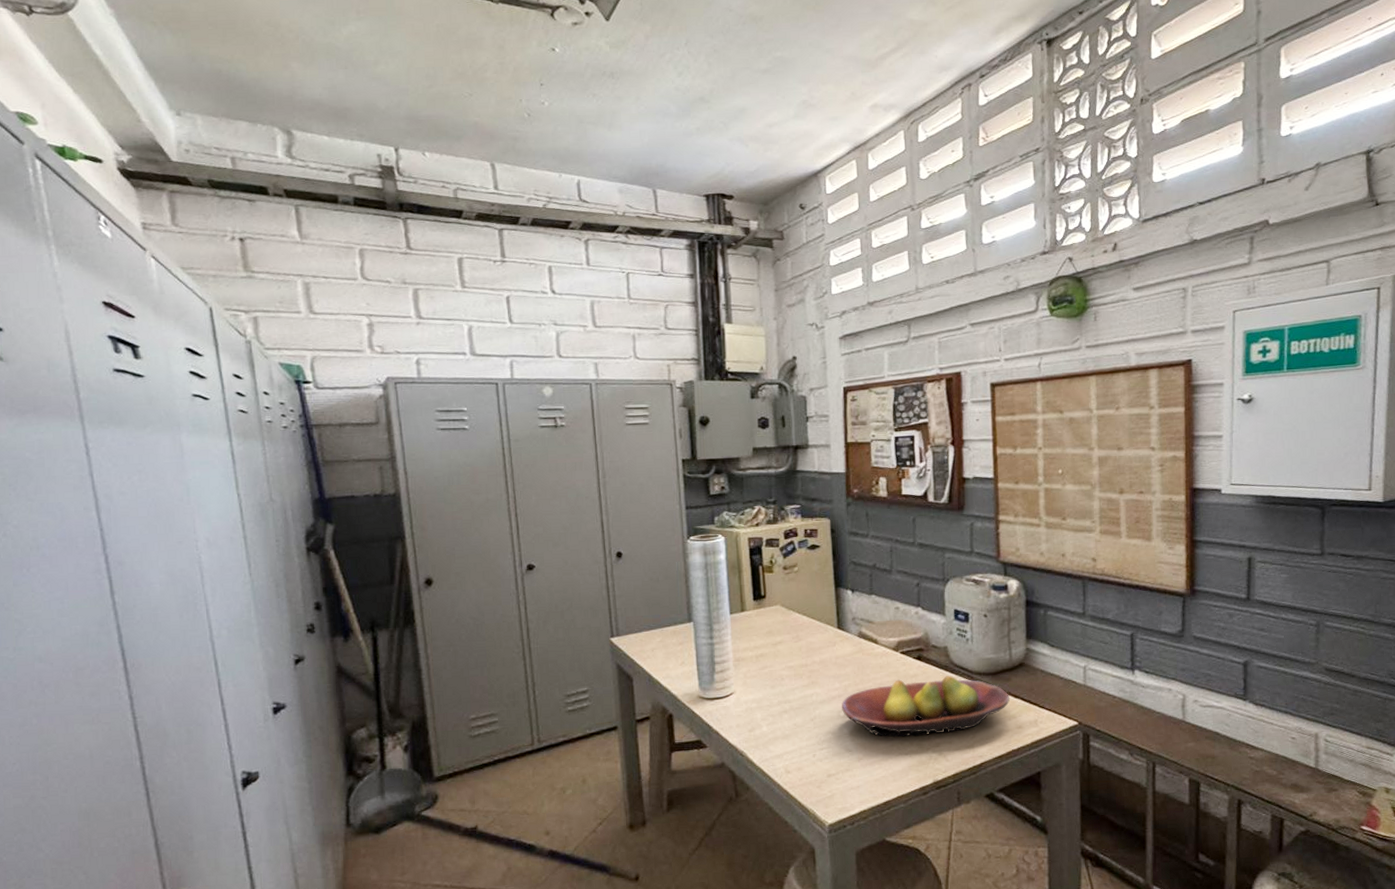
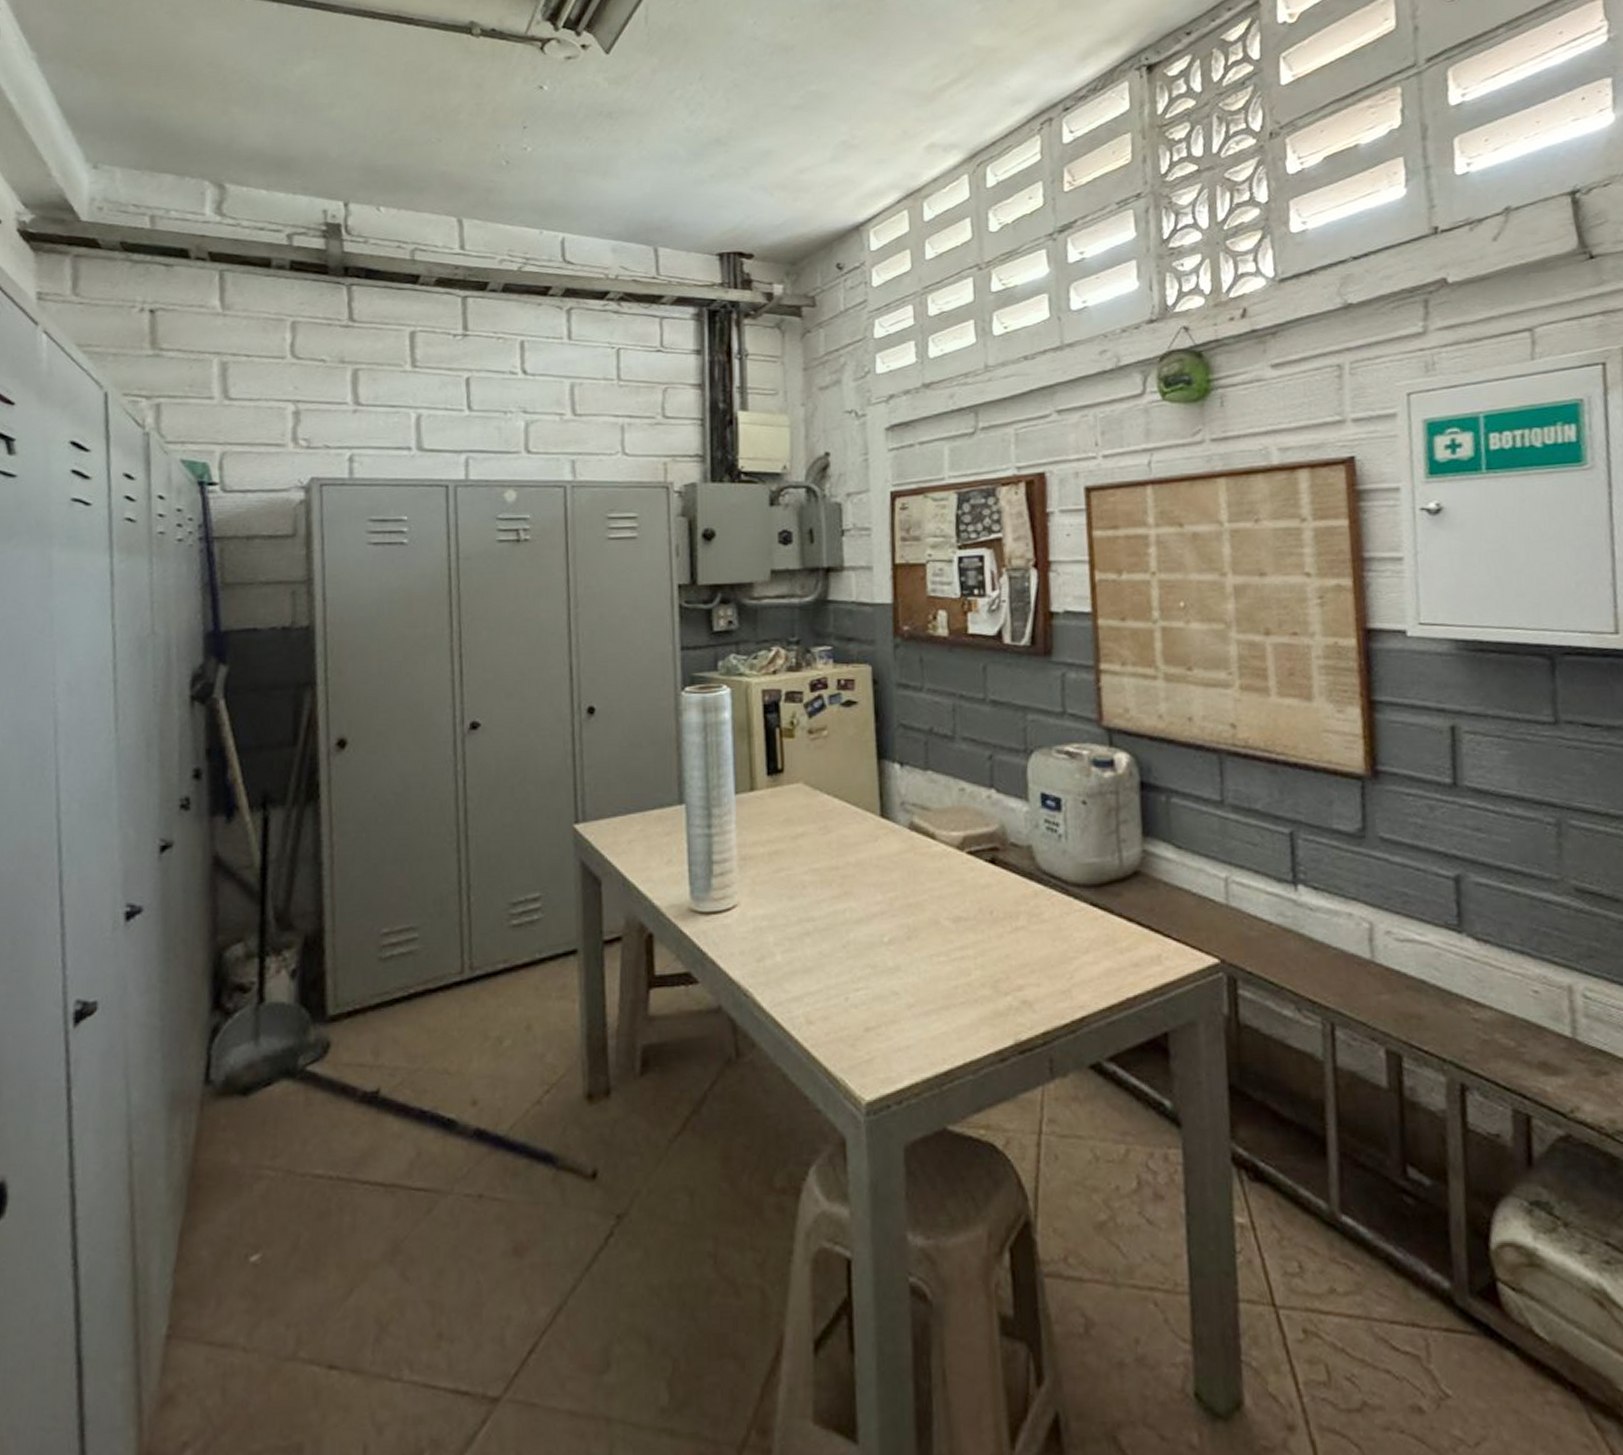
fruit bowl: present [842,675,1010,737] -> none [885,887,1121,975]

